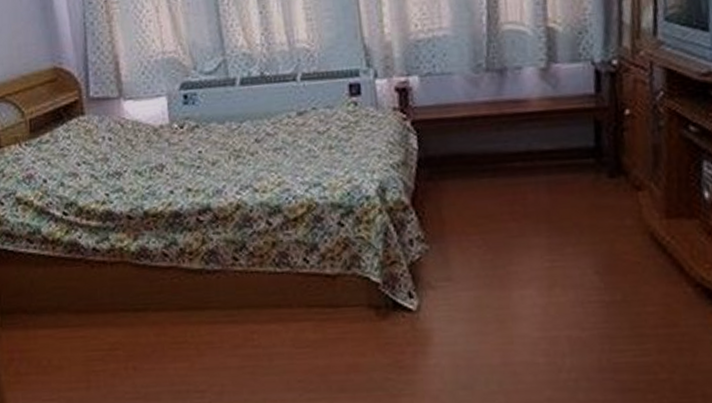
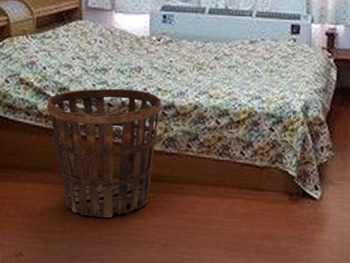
basket: none [52,194,195,365] -> present [46,88,162,217]

